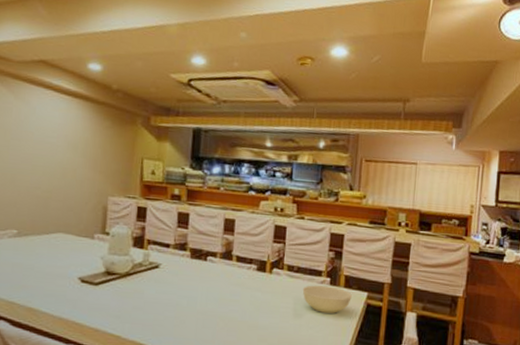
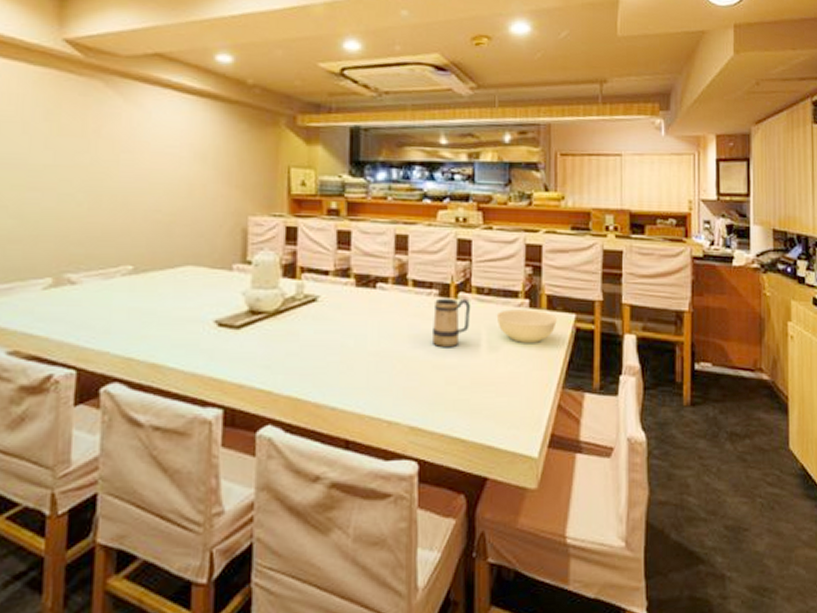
beer mug: none [249,272,283,313] -> present [431,298,471,348]

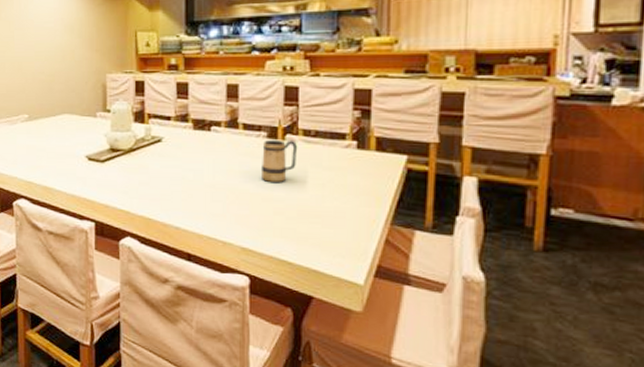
bowl: present [496,309,557,344] -> none [323,150,386,183]

